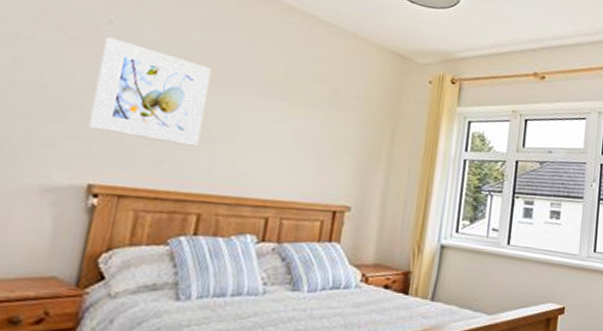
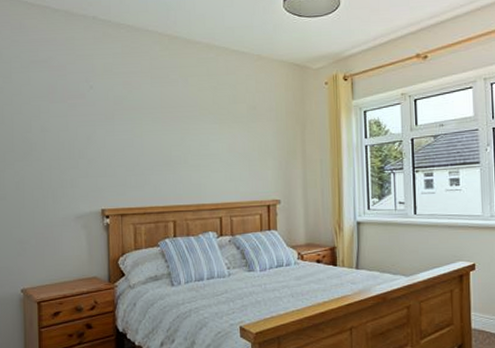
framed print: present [89,37,212,147] -> none [90,99,164,171]

